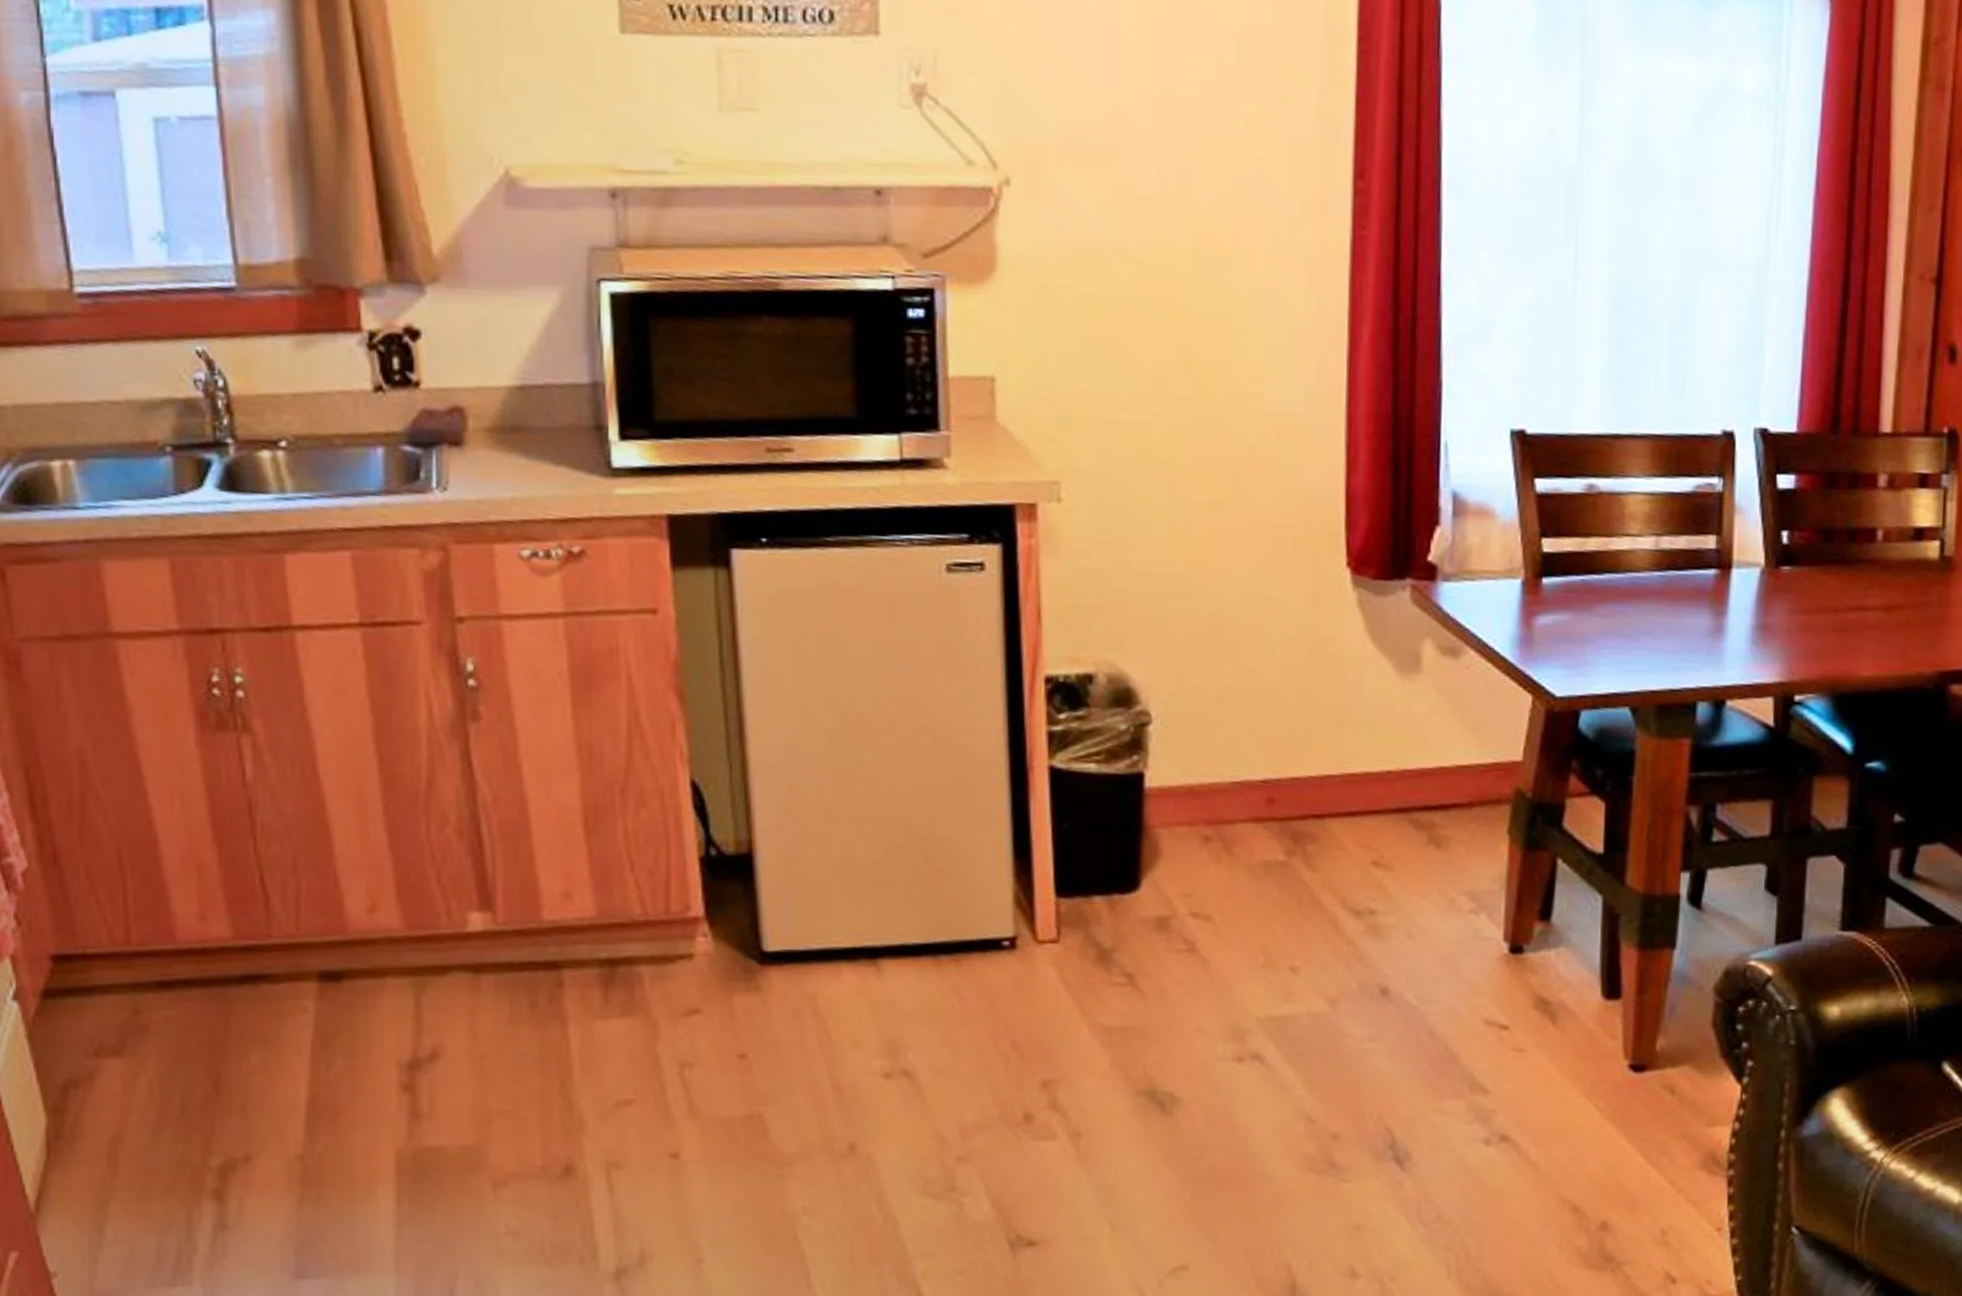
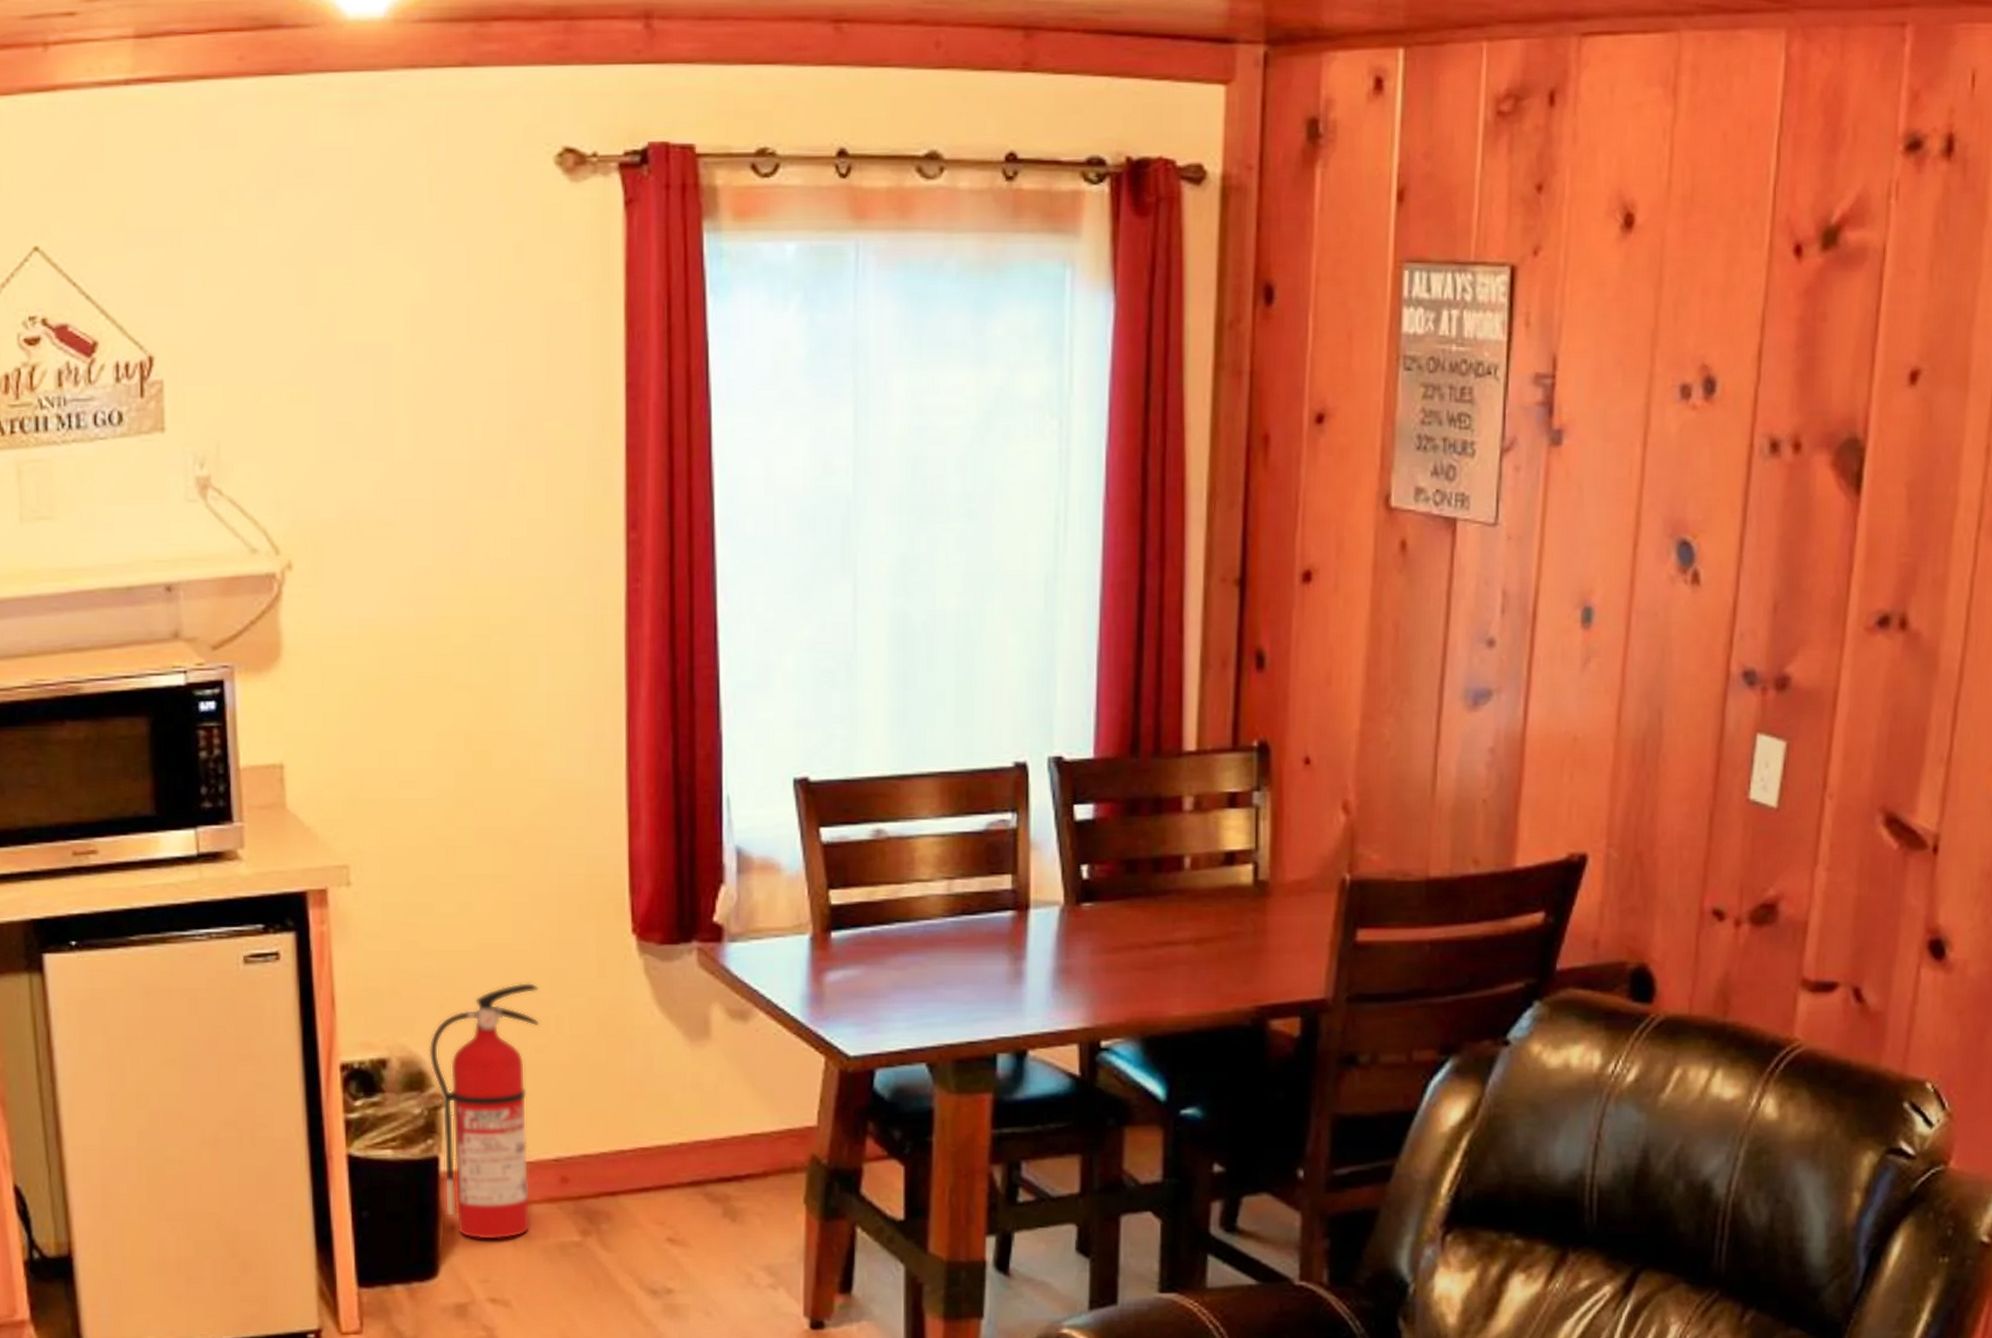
fire extinguisher: none [1137,607,1251,856] -> present [429,982,540,1239]

